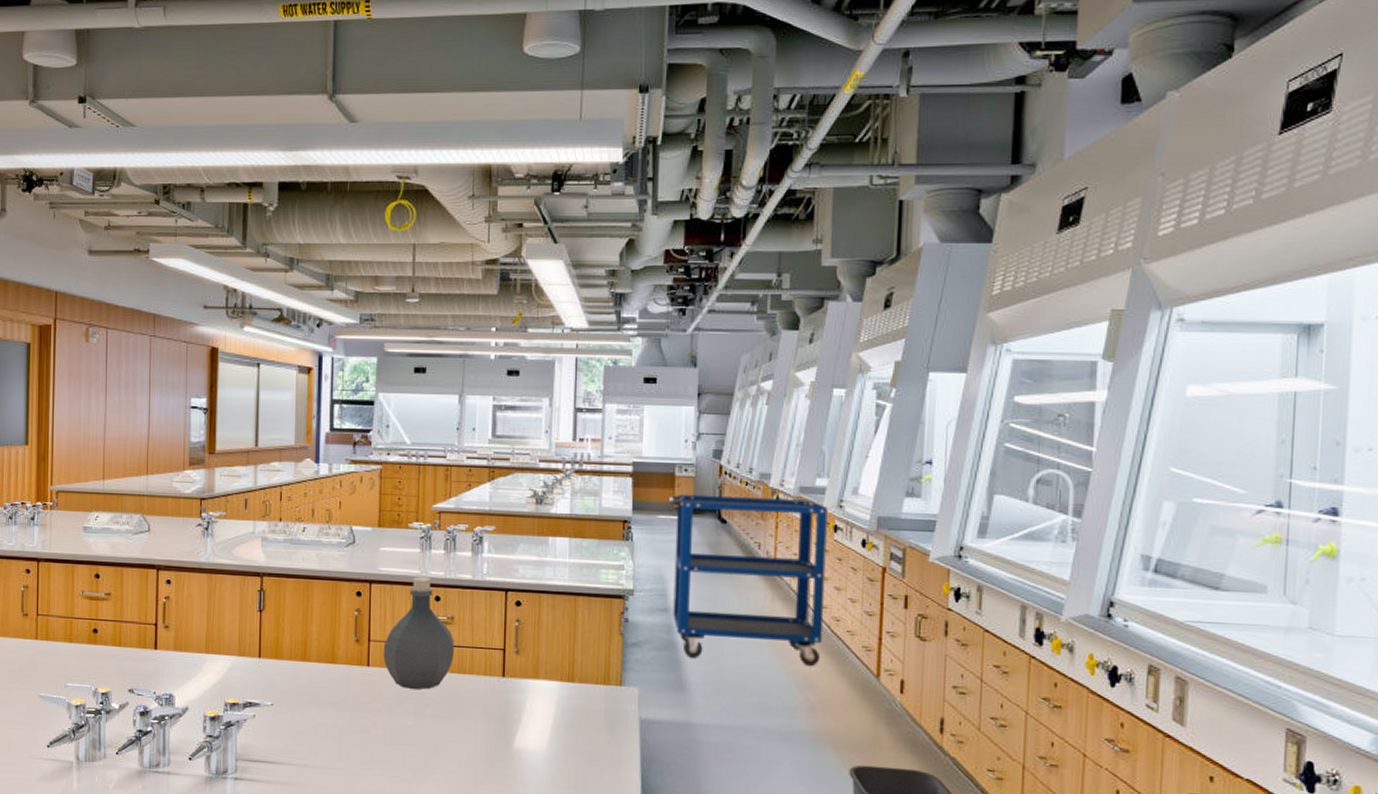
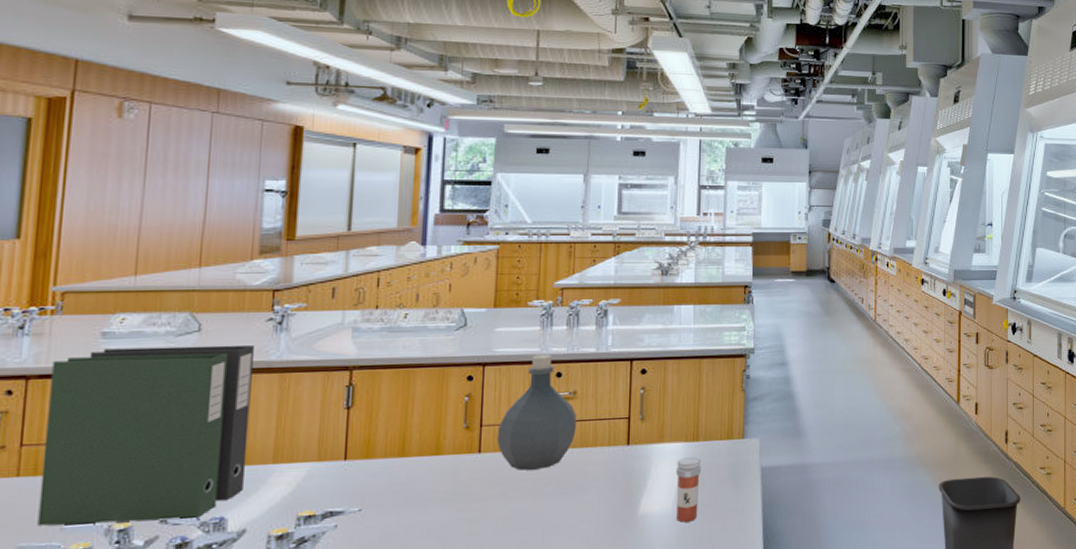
binder: none [50,541,188,692] -> present [37,344,254,526]
medicine: none [551,697,577,764] -> present [676,456,702,523]
utility cart: present [668,494,828,667] -> none [784,259,916,405]

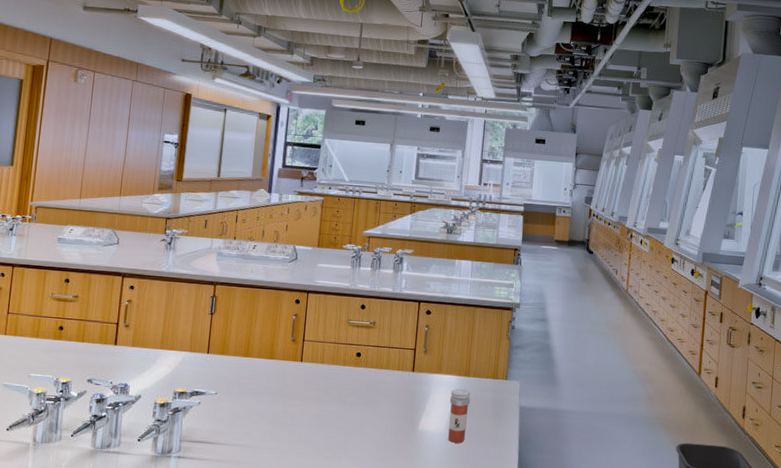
binder: present [37,344,254,526] -> none [15,250,152,382]
flask: present [497,354,576,470] -> none [314,289,375,382]

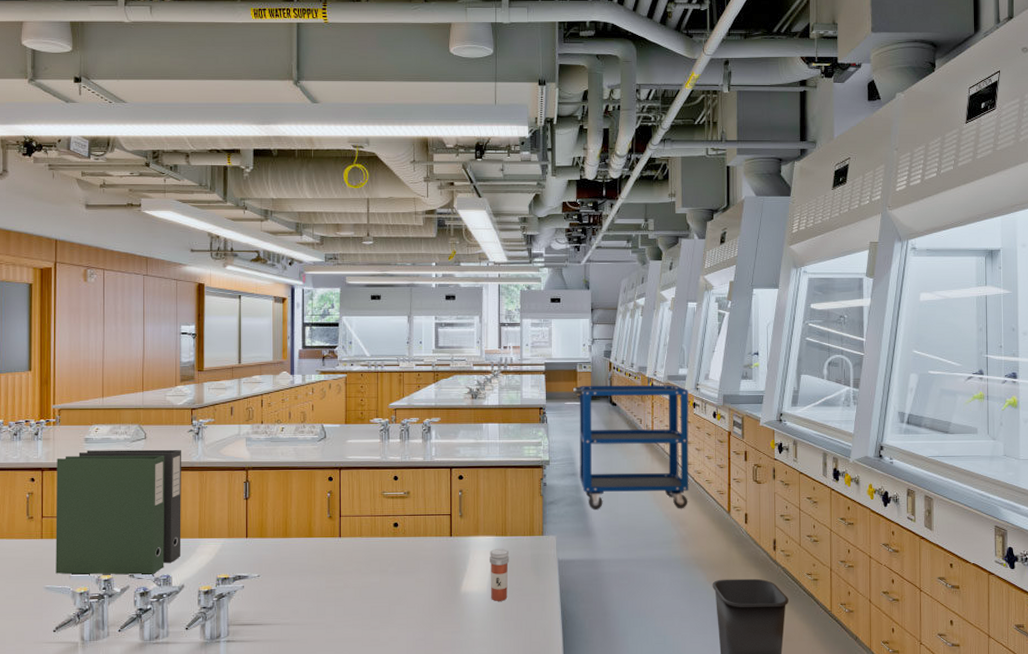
binder: none [15,250,152,382] -> present [55,449,181,575]
utility cart: none [548,230,668,366] -> present [572,385,689,510]

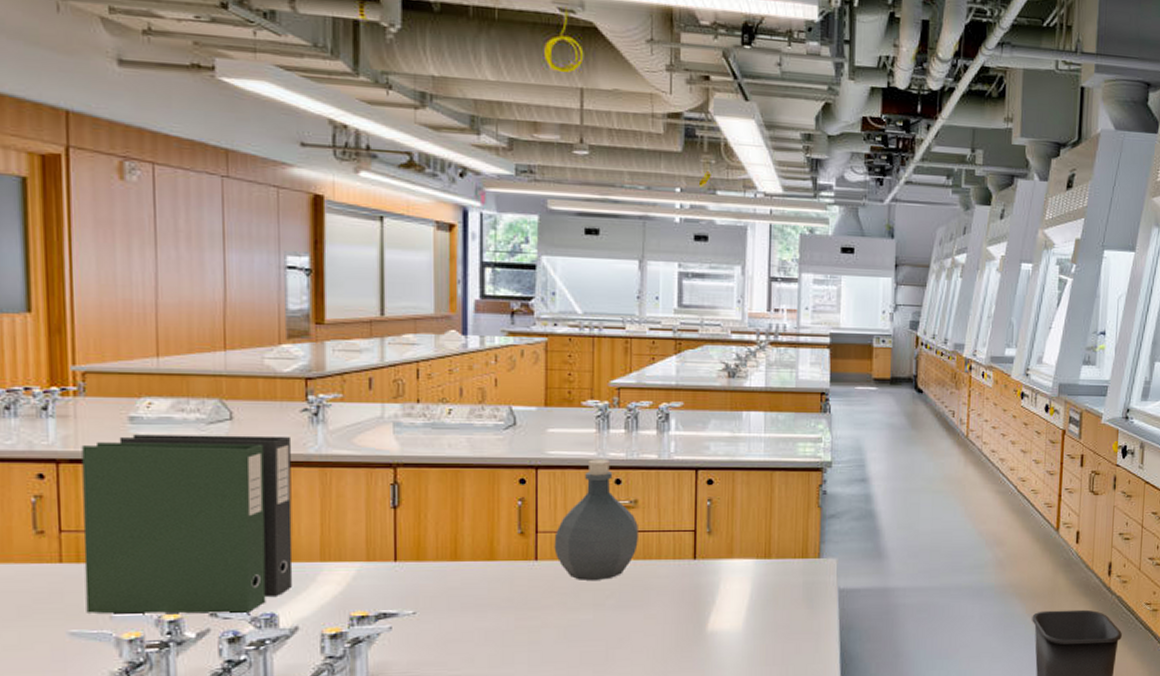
flask: none [352,462,410,552] -> present [554,459,638,580]
medicine: present [490,548,510,601] -> none [747,574,774,642]
utility cart: present [572,385,689,510] -> none [866,365,1016,525]

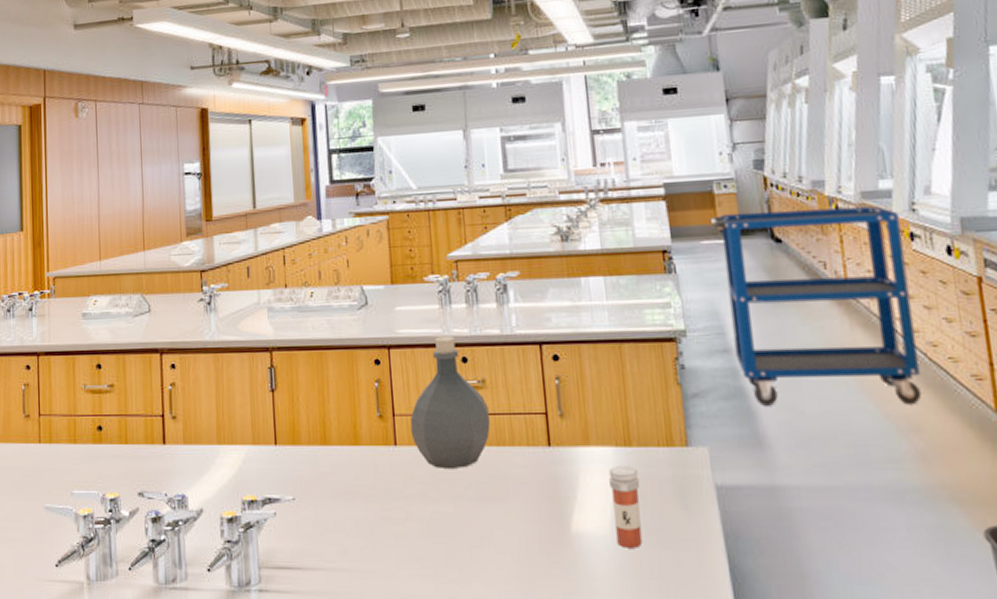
binder: present [81,434,293,614] -> none [53,325,197,493]
medicine: none [747,574,774,642] -> present [608,465,643,548]
utility cart: none [866,365,1016,525] -> present [709,206,921,406]

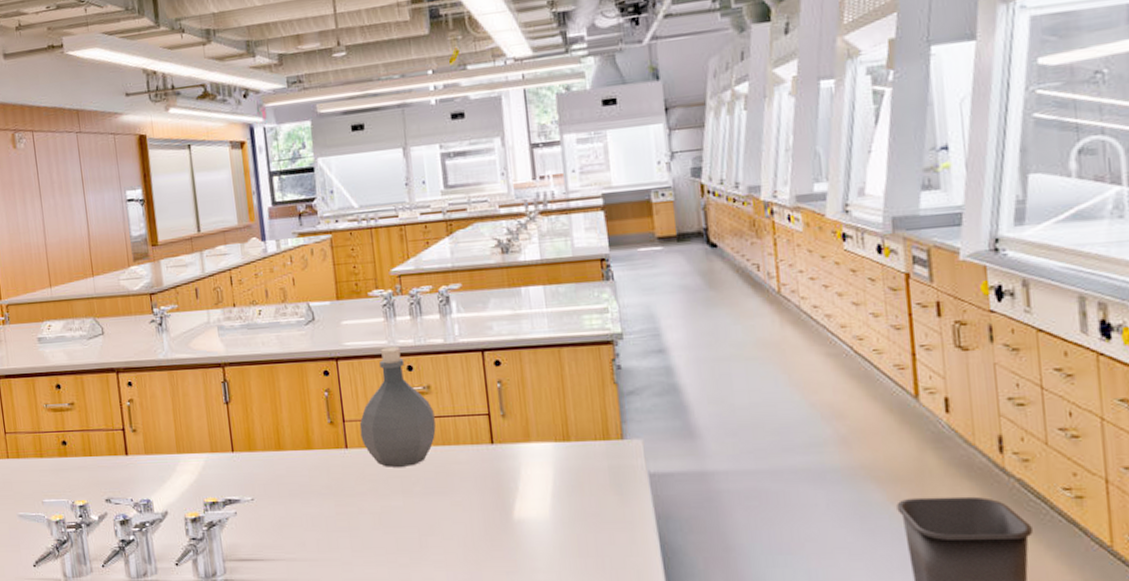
medicine: present [608,465,643,548] -> none [548,458,580,531]
utility cart: present [709,206,921,406] -> none [647,209,846,400]

